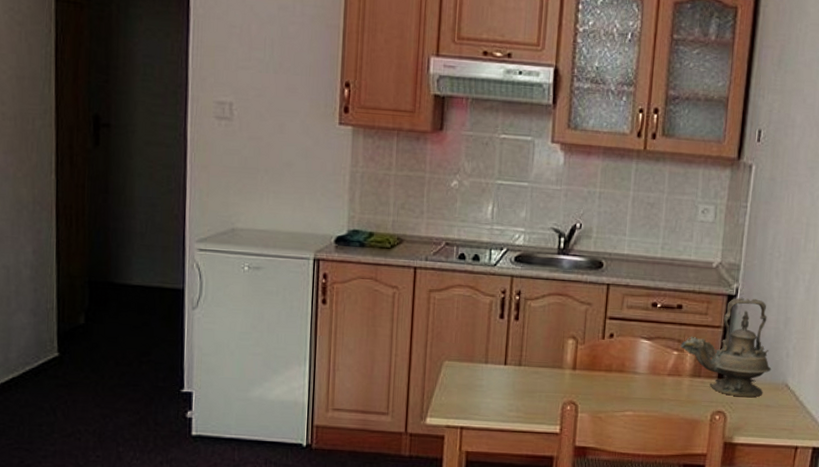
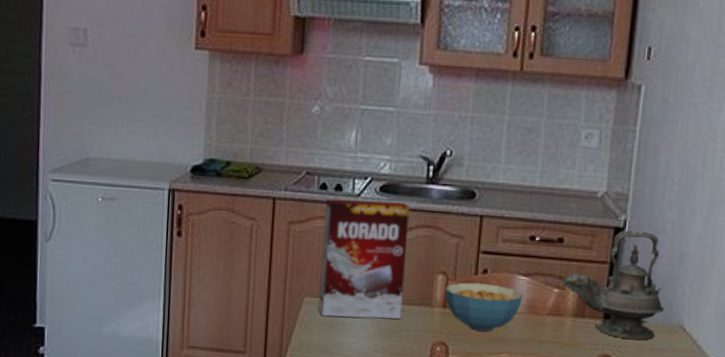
cereal box: none [456,268,544,381] -> present [317,198,411,320]
cereal bowl: none [574,346,646,391] -> present [445,282,523,331]

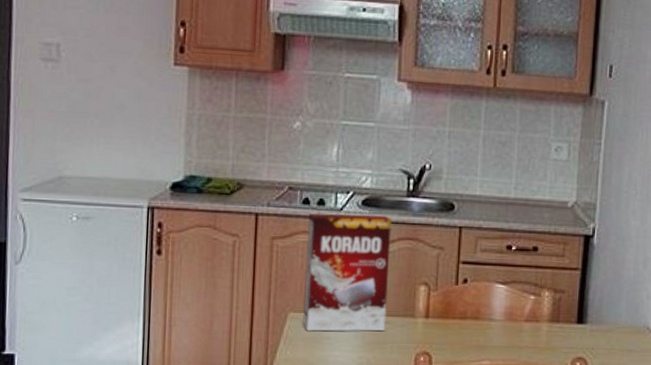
cereal bowl: present [445,282,523,331] -> none [427,292,502,340]
teapot: present [561,231,665,341] -> none [537,238,632,342]

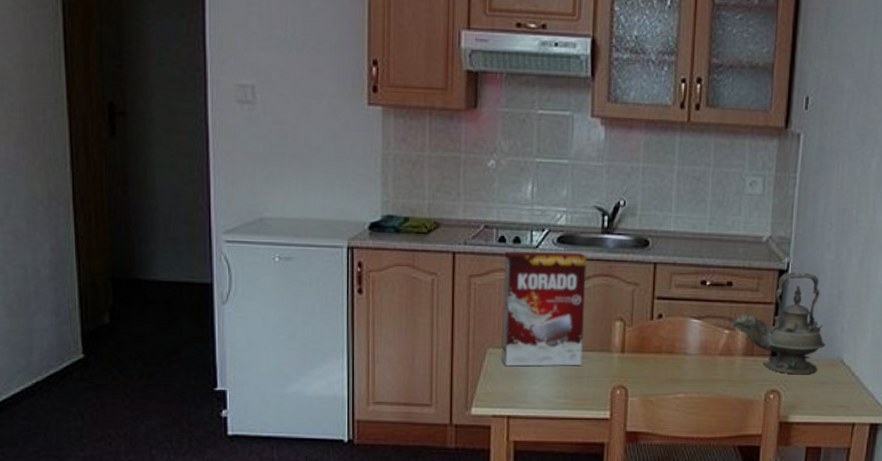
teapot: none [537,238,632,342] -> present [731,273,826,375]

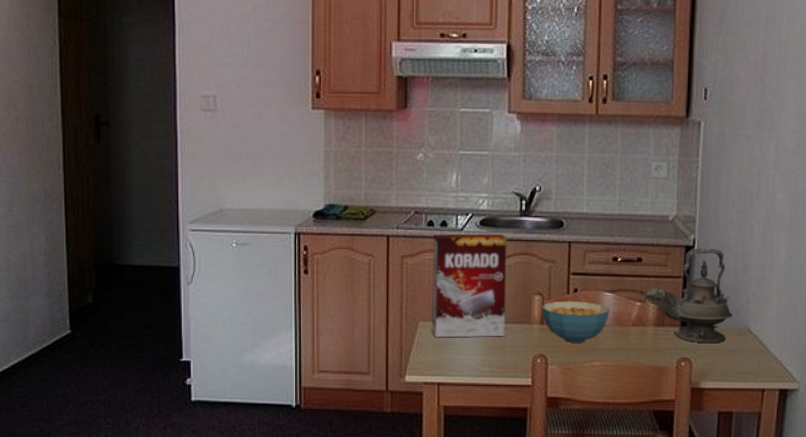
cereal bowl: none [623,327,696,373] -> present [542,301,610,343]

